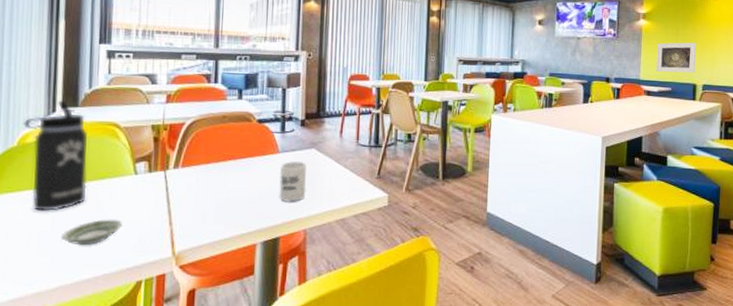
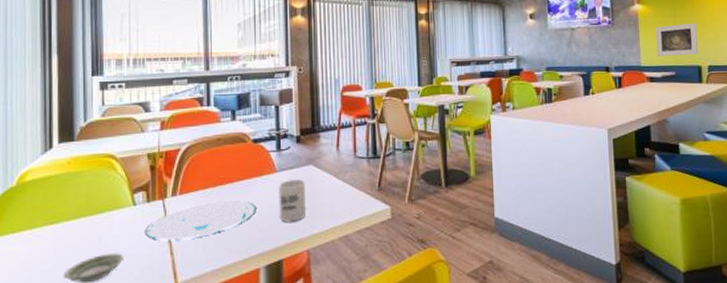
thermos bottle: present [23,100,87,211] -> none [22,135,87,250]
plate: none [145,177,257,211] -> present [145,200,257,240]

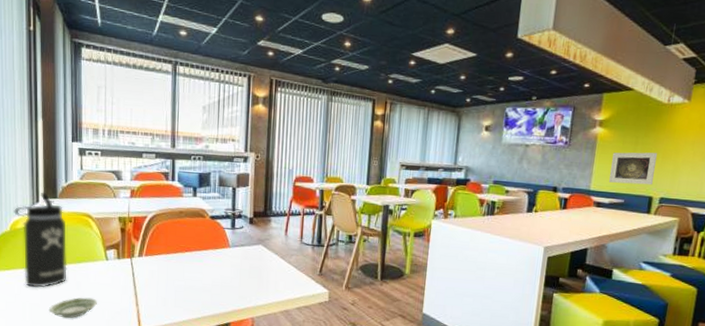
thermos bottle: none [22,135,87,250] -> present [14,192,67,288]
plate: present [145,200,257,240] -> none [115,266,211,295]
cup: present [279,180,307,222] -> none [230,256,254,293]

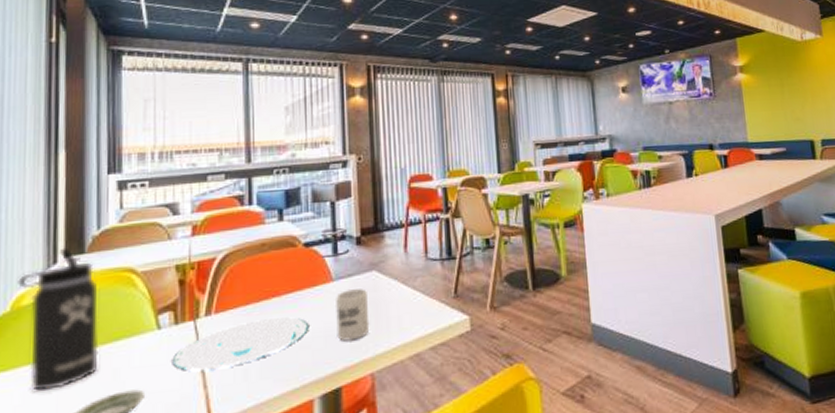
plate: none [115,266,211,295] -> present [172,317,309,371]
cup: none [230,256,254,293] -> present [336,289,370,341]
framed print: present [609,152,658,186] -> none [762,92,810,131]

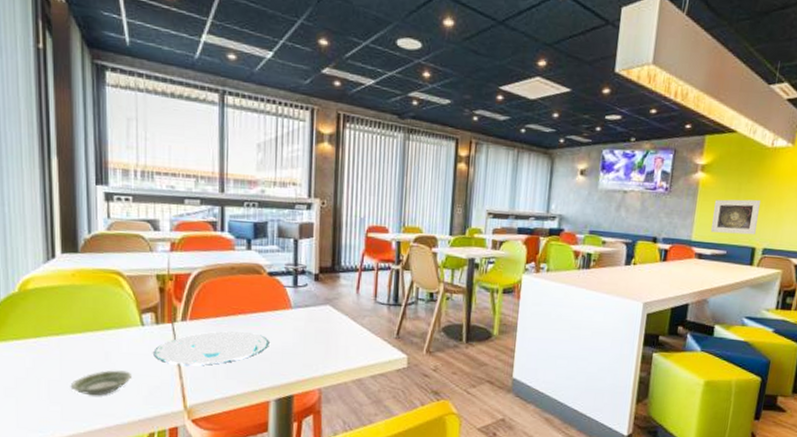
thermos bottle: present [18,247,99,391] -> none [23,245,93,360]
cup: present [336,289,370,341] -> none [292,318,321,360]
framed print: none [762,92,810,131] -> present [711,199,762,235]

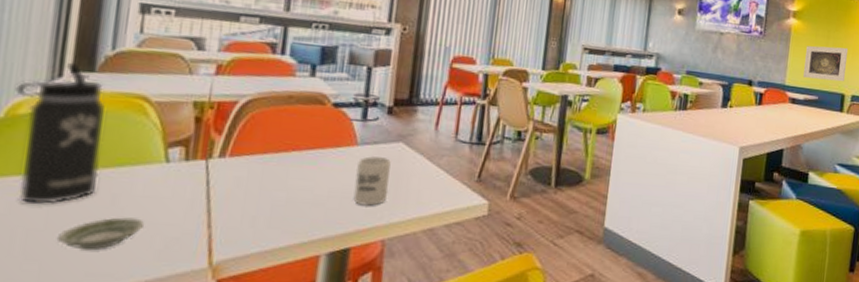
thermos bottle: none [23,245,93,360] -> present [15,62,105,204]
plate: present [153,331,269,365] -> none [177,170,327,211]
cup: none [292,318,321,360] -> present [353,156,391,206]

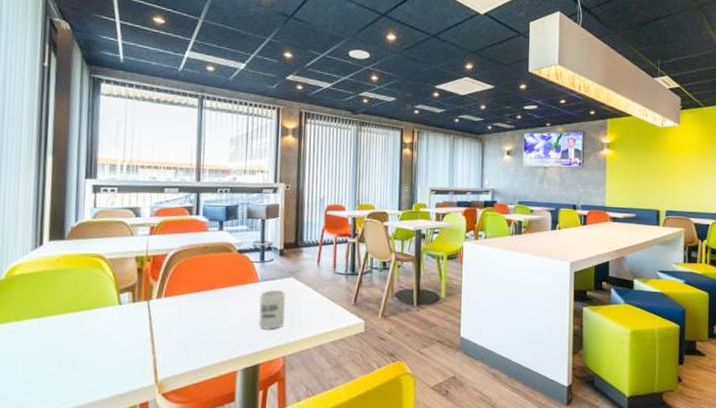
thermos bottle: present [15,62,105,204] -> none [11,233,73,342]
saucer: present [56,217,145,251] -> none [46,348,108,375]
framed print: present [803,45,849,82] -> none [621,170,659,200]

